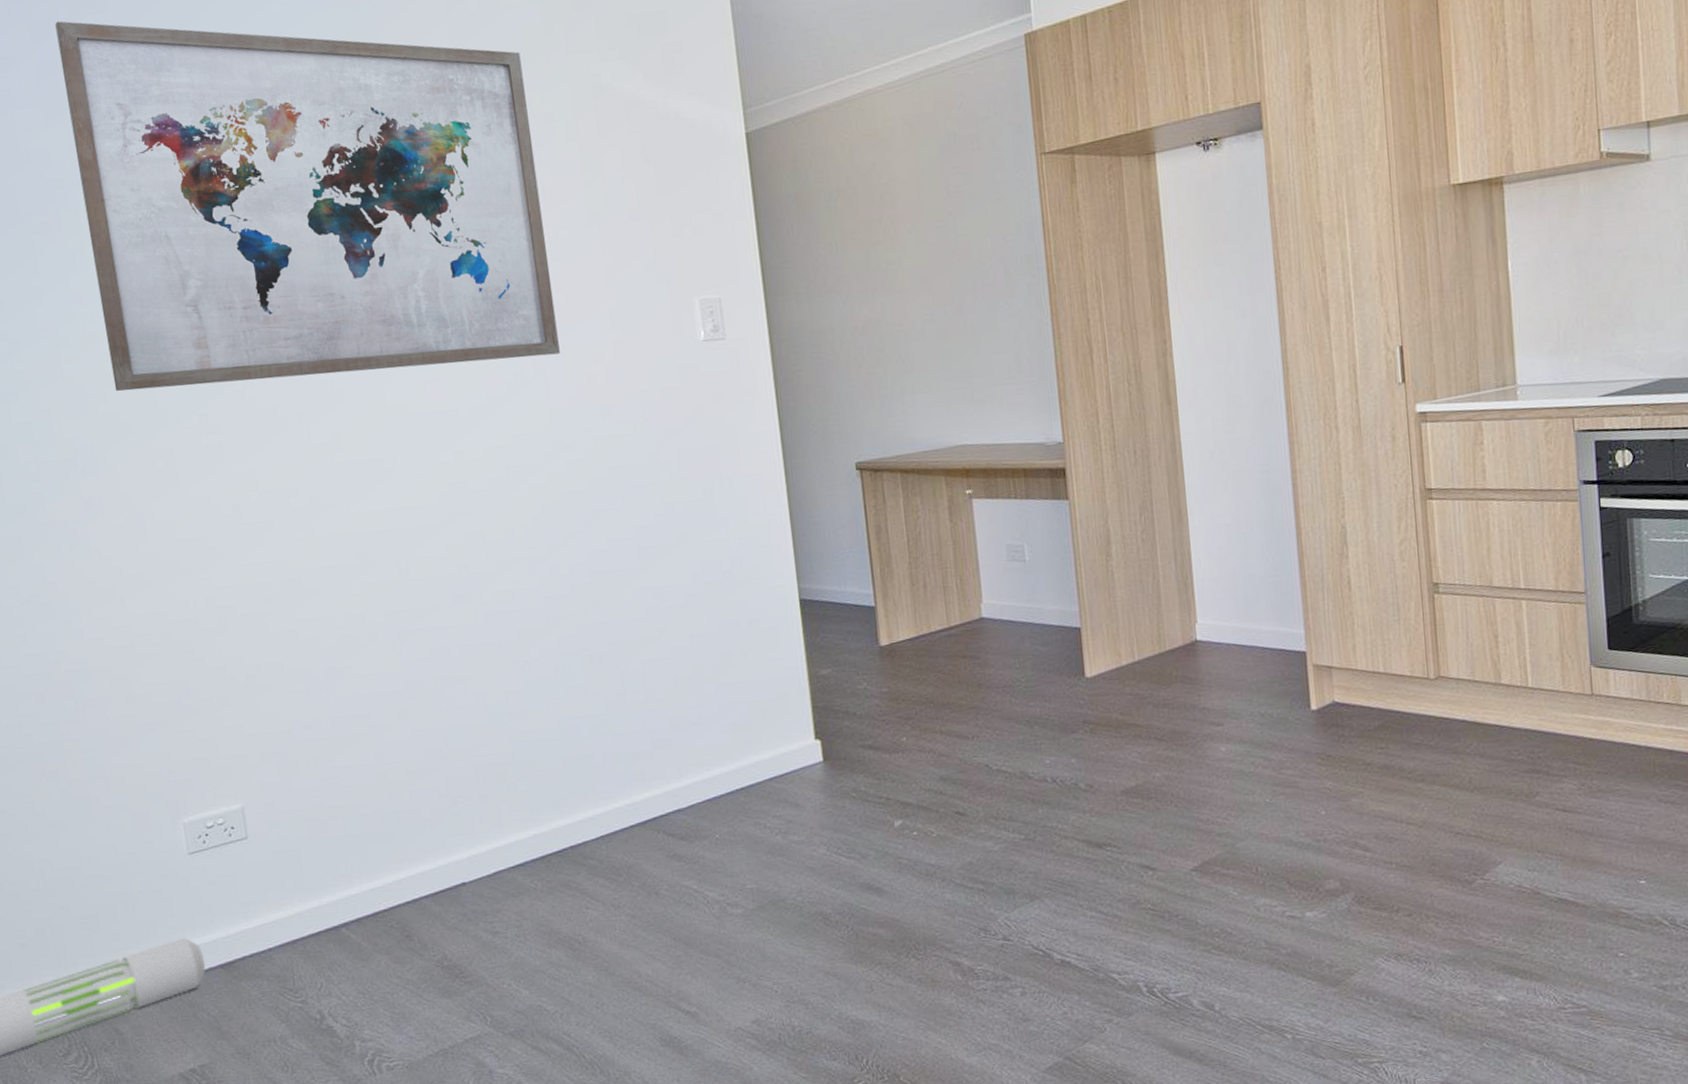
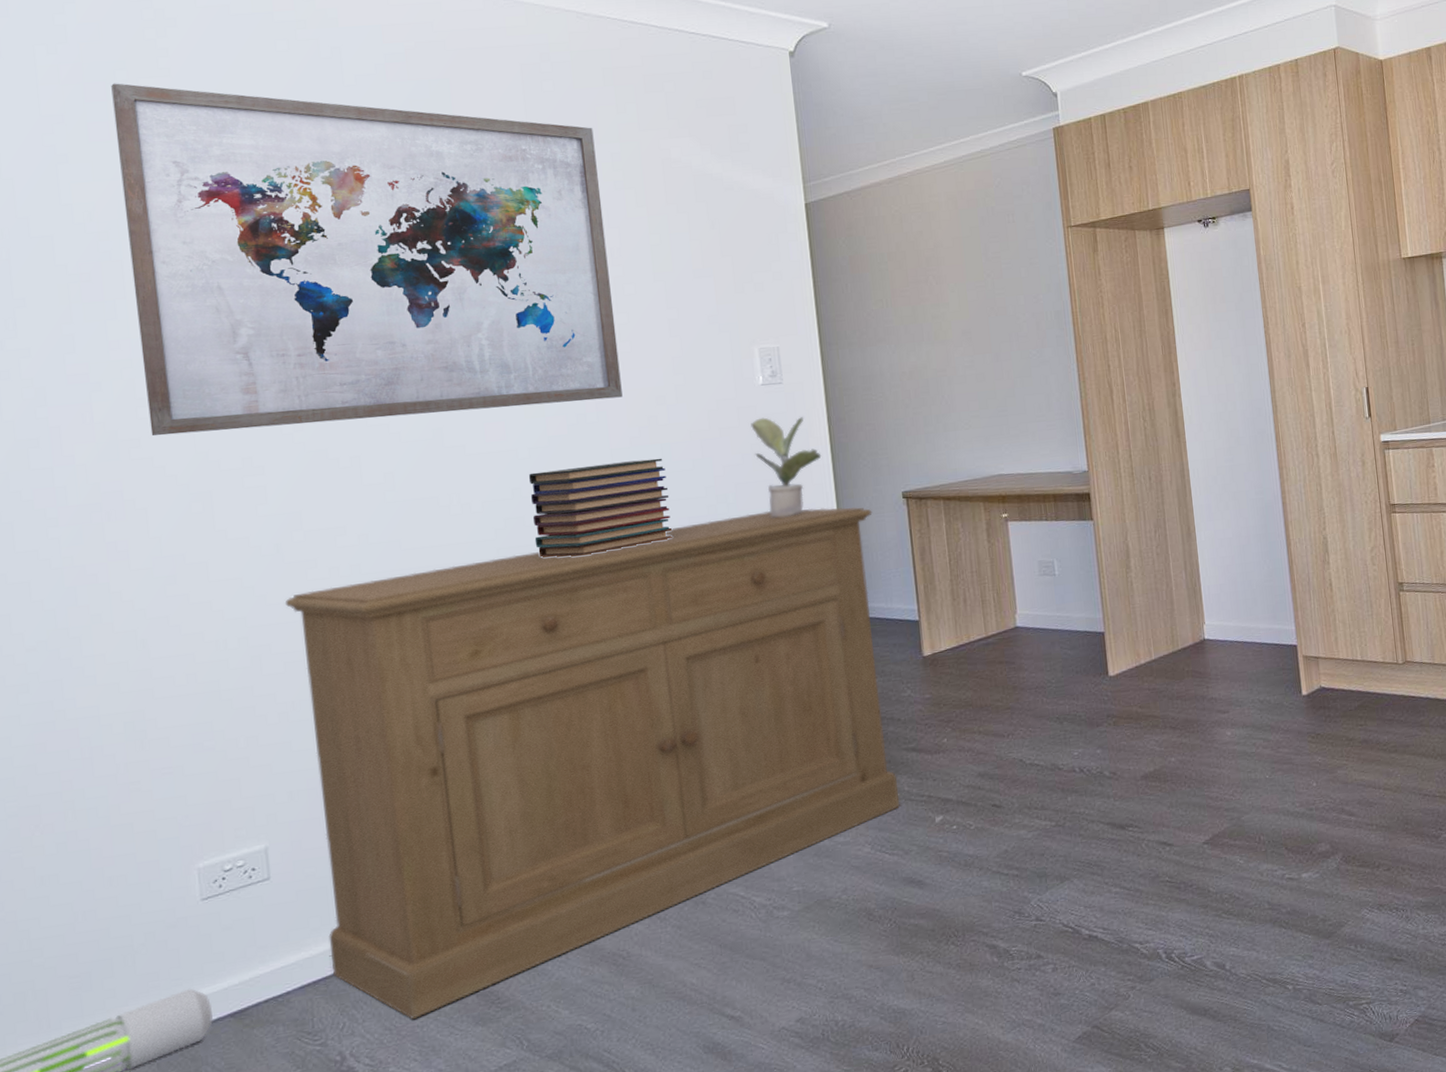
sideboard: none [245,478,857,985] -> present [284,507,900,1019]
book stack: none [469,421,615,526] -> present [528,458,673,558]
potted plant: none [693,377,768,489] -> present [751,417,822,518]

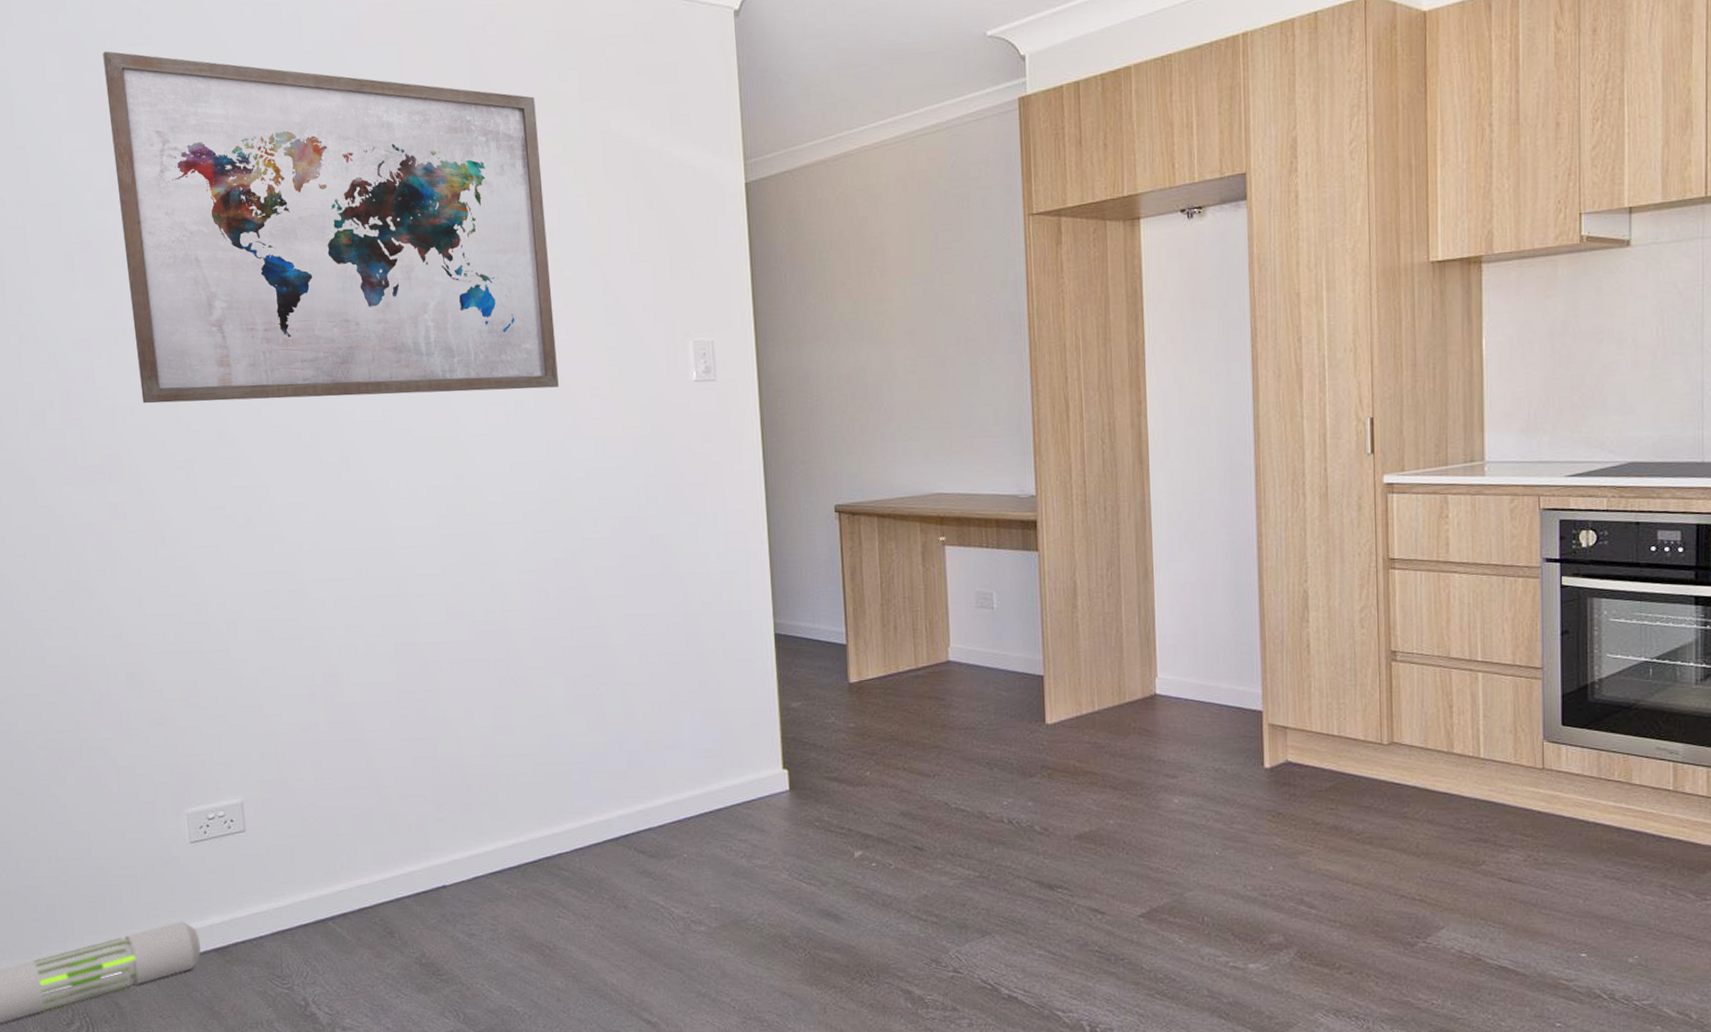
sideboard: present [284,507,900,1019] -> none [255,515,819,978]
book stack: present [528,458,673,558] -> none [469,453,604,549]
potted plant: present [751,417,822,518] -> none [683,416,753,524]

